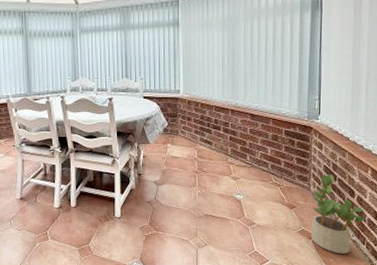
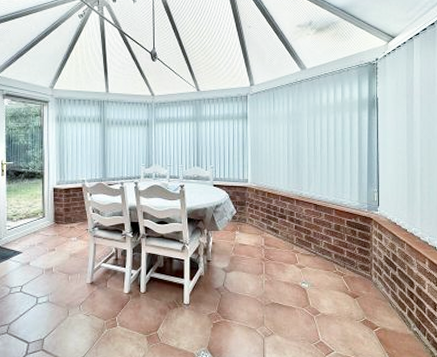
potted plant: present [310,173,366,254] -> none [373,264,425,345]

